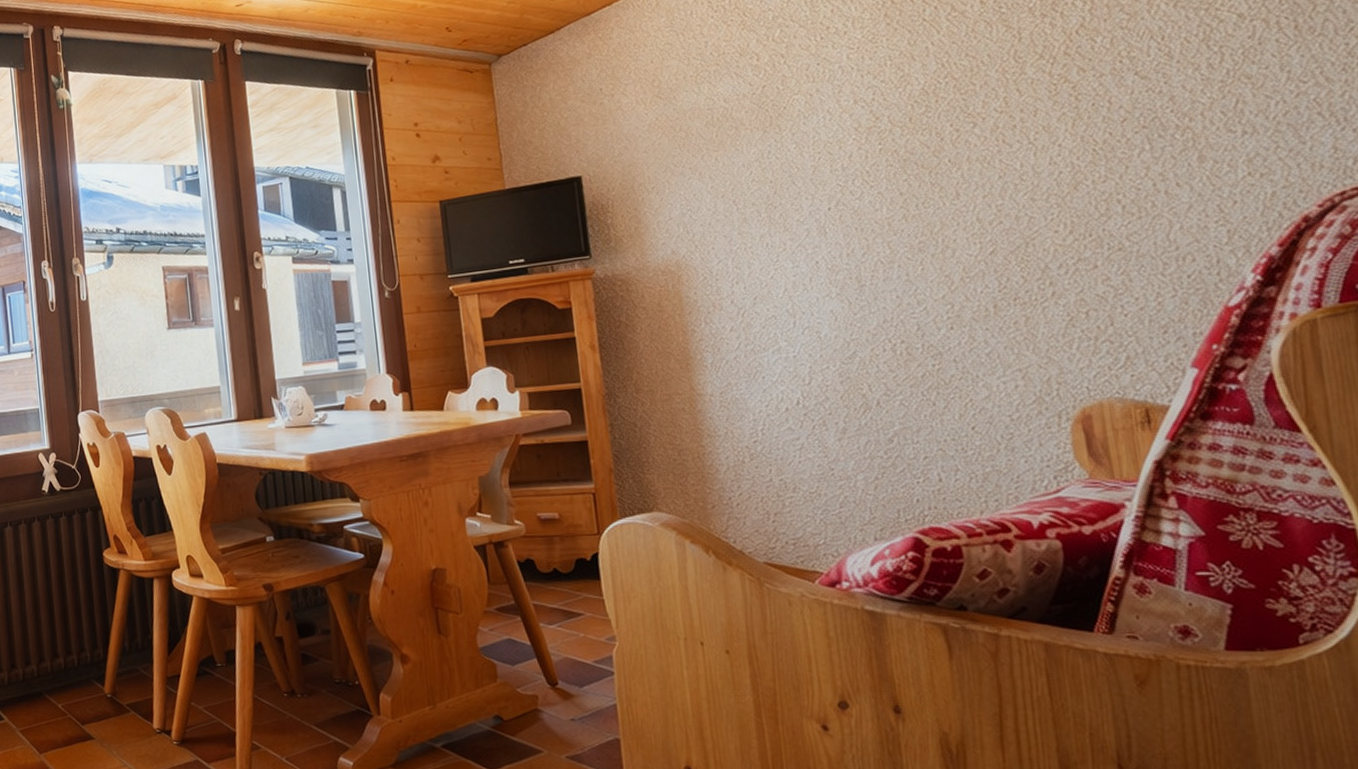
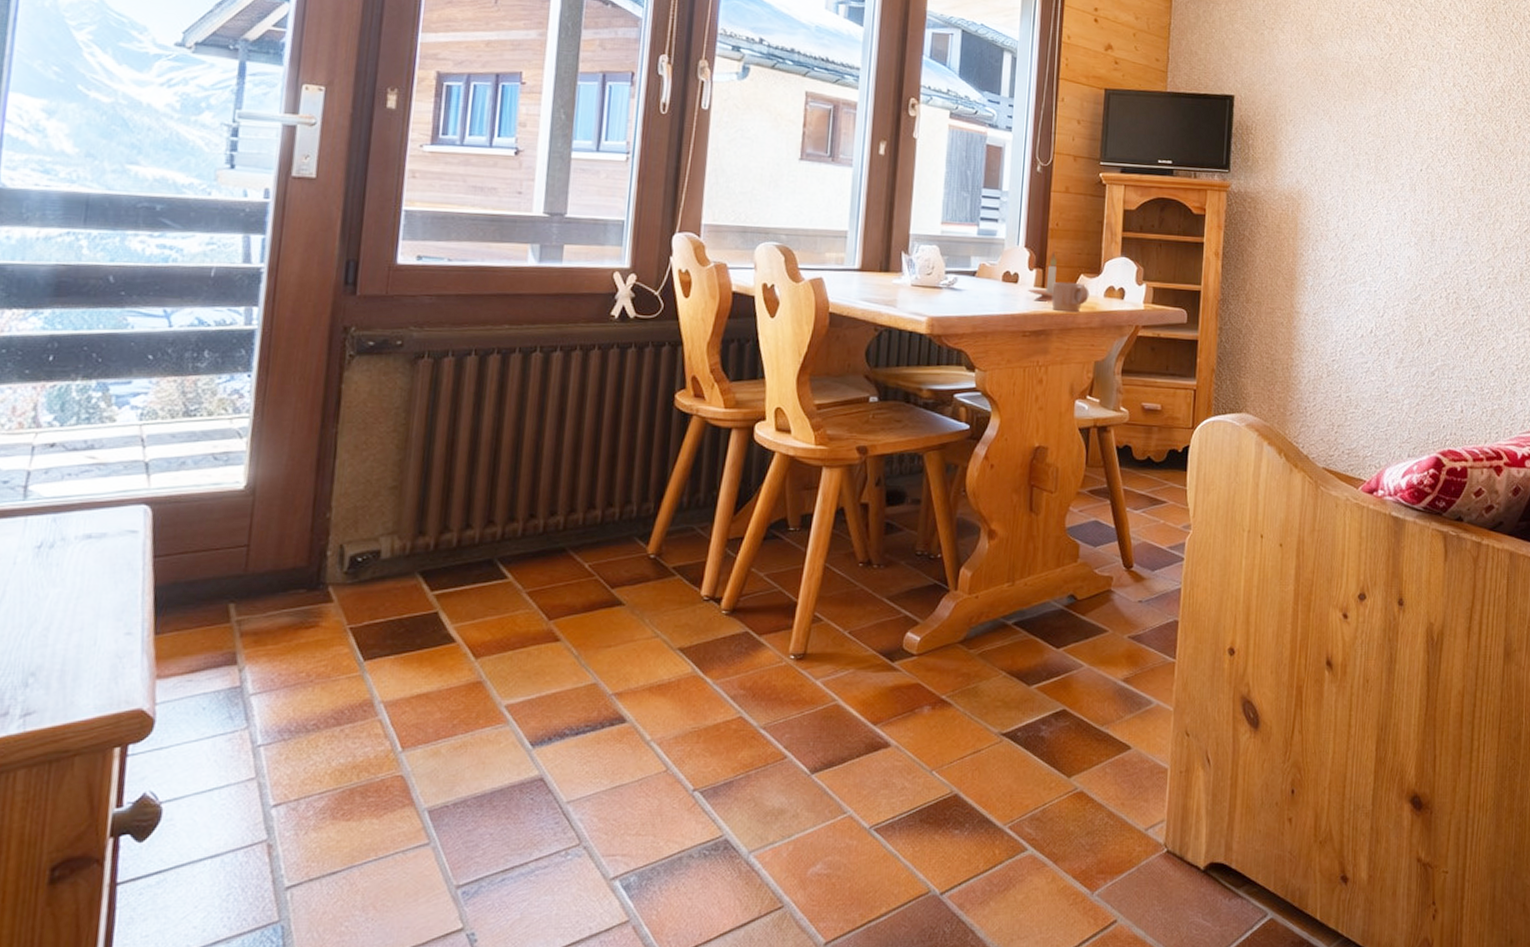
candle holder: none [397,373,424,425] -> present [1028,252,1057,302]
mug: none [421,400,461,432] -> present [1051,281,1090,313]

